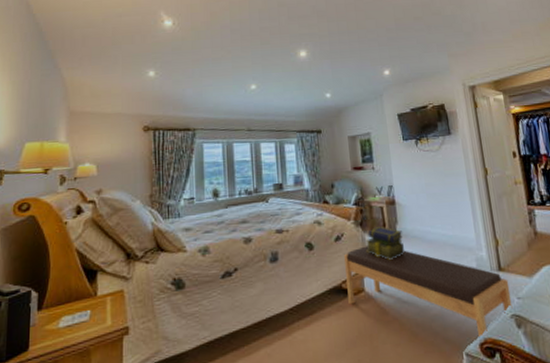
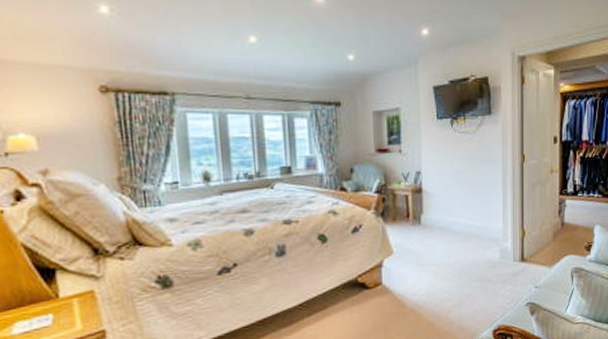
bench: present [344,246,513,337] -> none [362,238,529,324]
stack of books: present [365,226,404,260] -> none [385,216,427,252]

